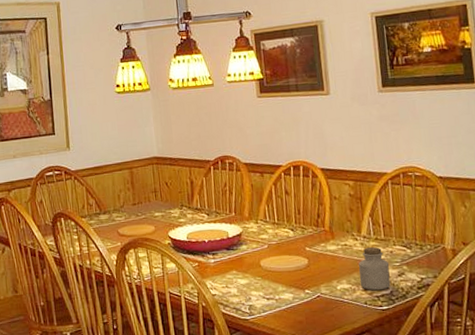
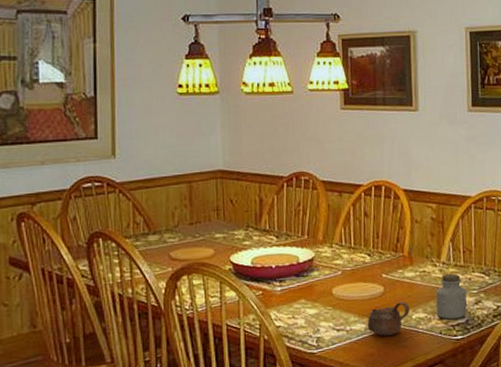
cup: none [294,273,334,305] -> present [367,301,410,336]

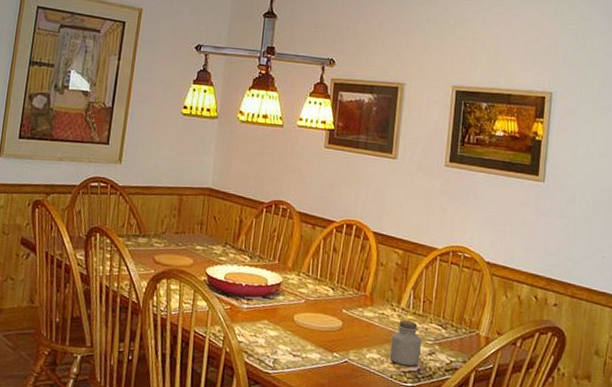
cup: present [367,301,410,336] -> none [322,339,365,370]

